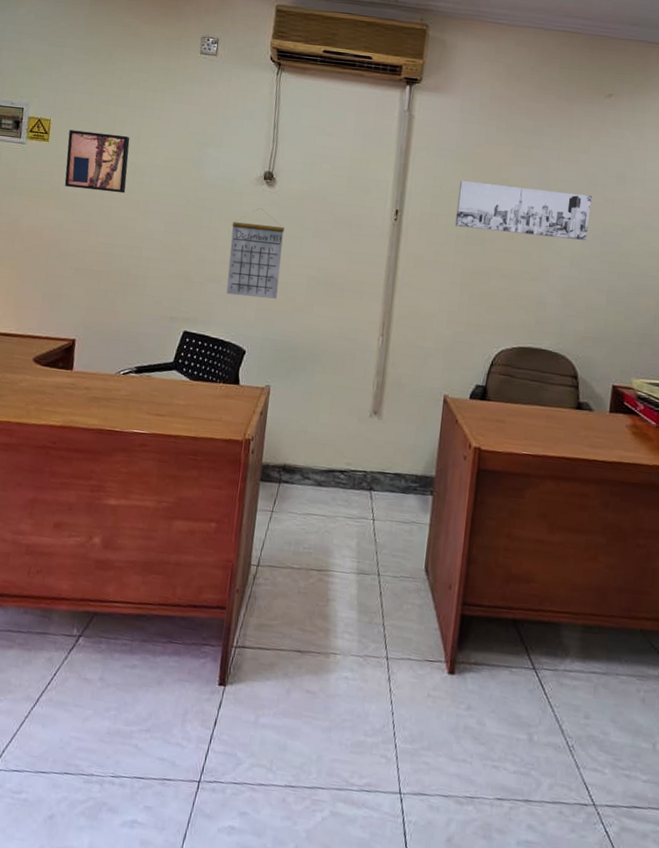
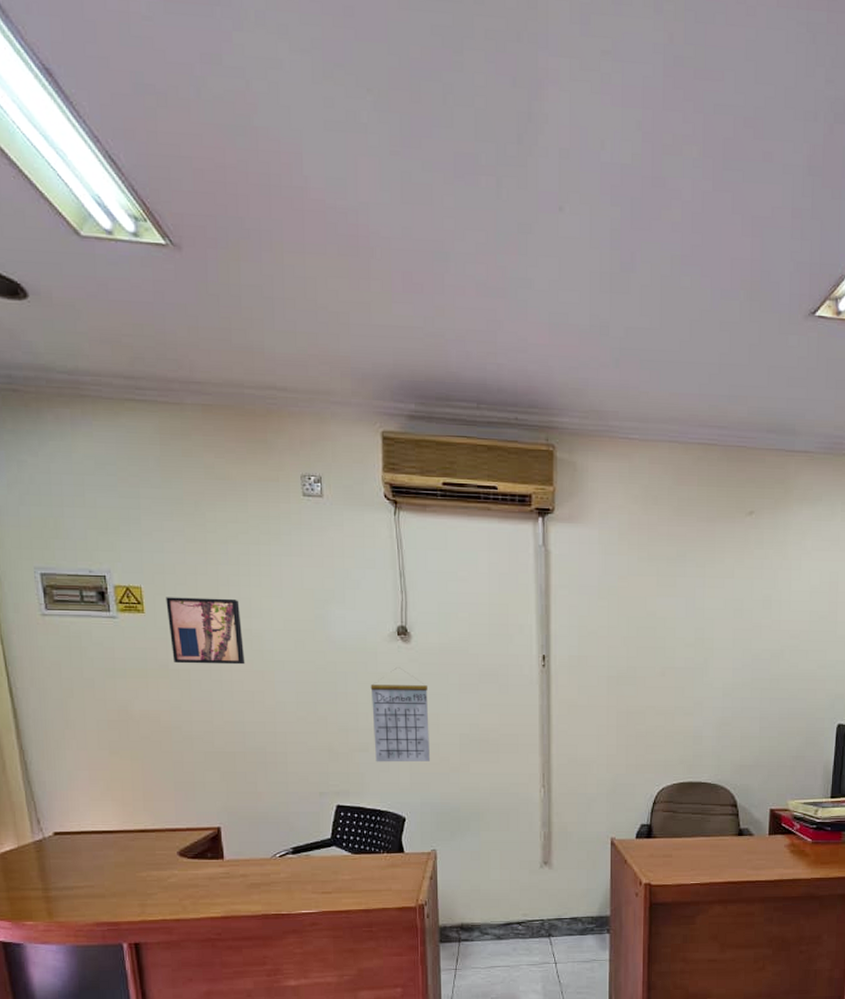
wall art: present [455,180,592,240] -> none [605,617,739,669]

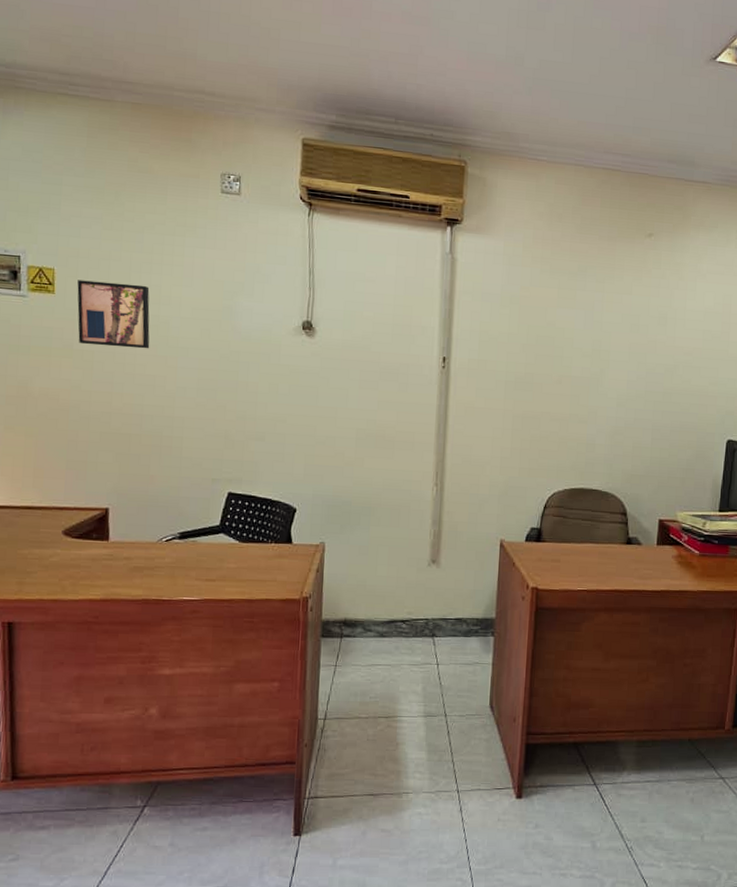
calendar: present [370,667,430,763] -> none [271,360,328,454]

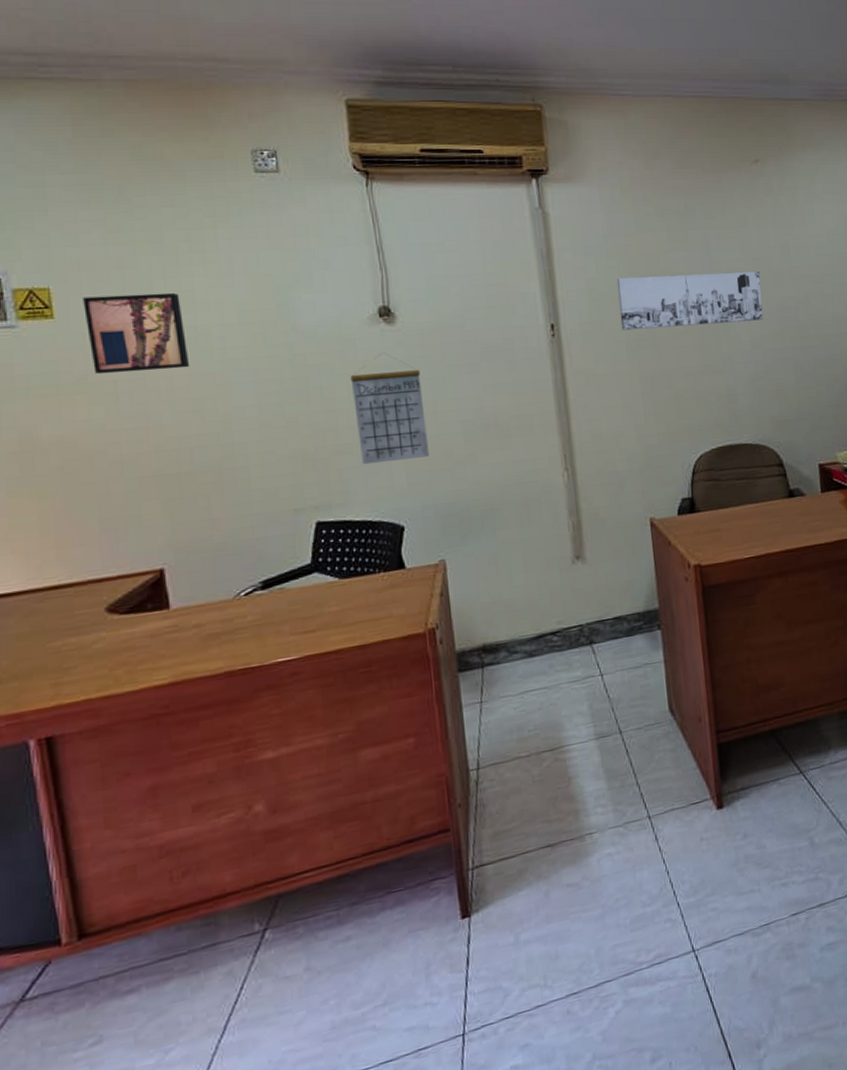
calendar: none [271,360,328,454] -> present [350,353,429,465]
wall art: none [503,324,635,381] -> present [616,271,763,330]

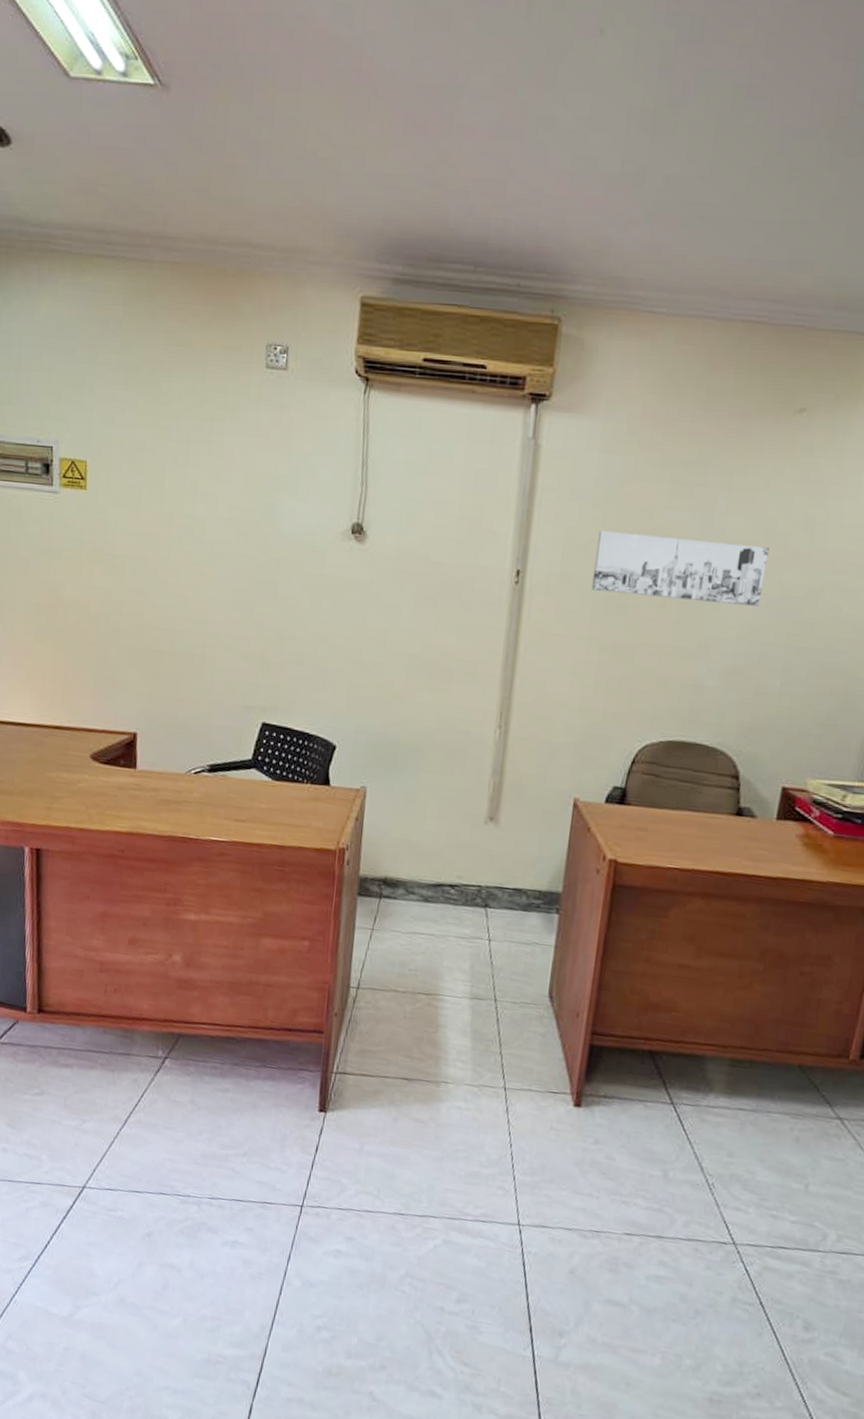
wall art: present [83,292,190,375] -> none [109,473,185,555]
calendar: present [350,353,429,465] -> none [310,570,378,683]

